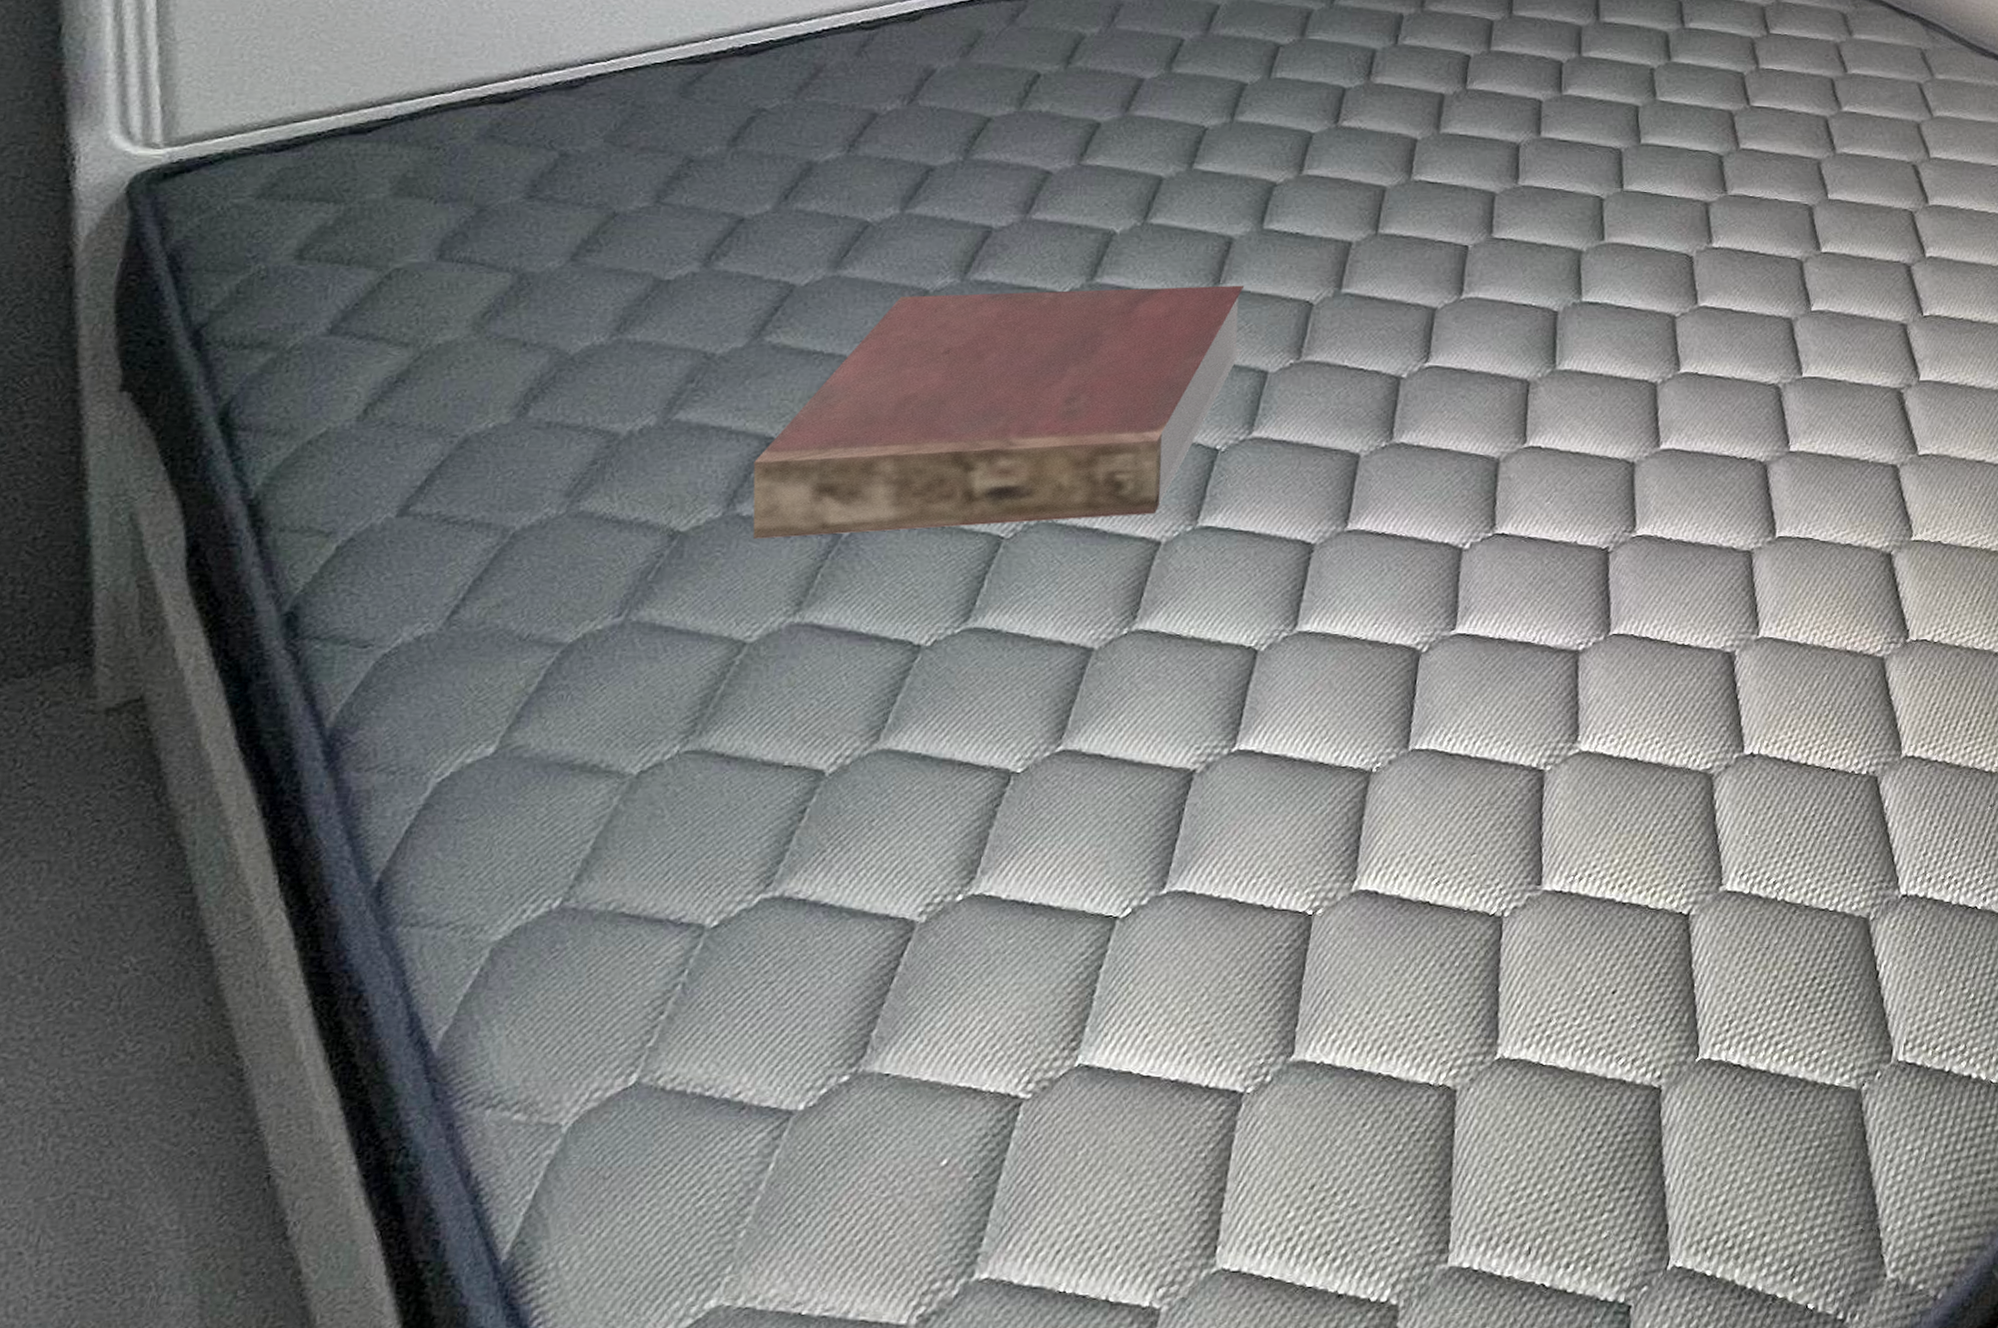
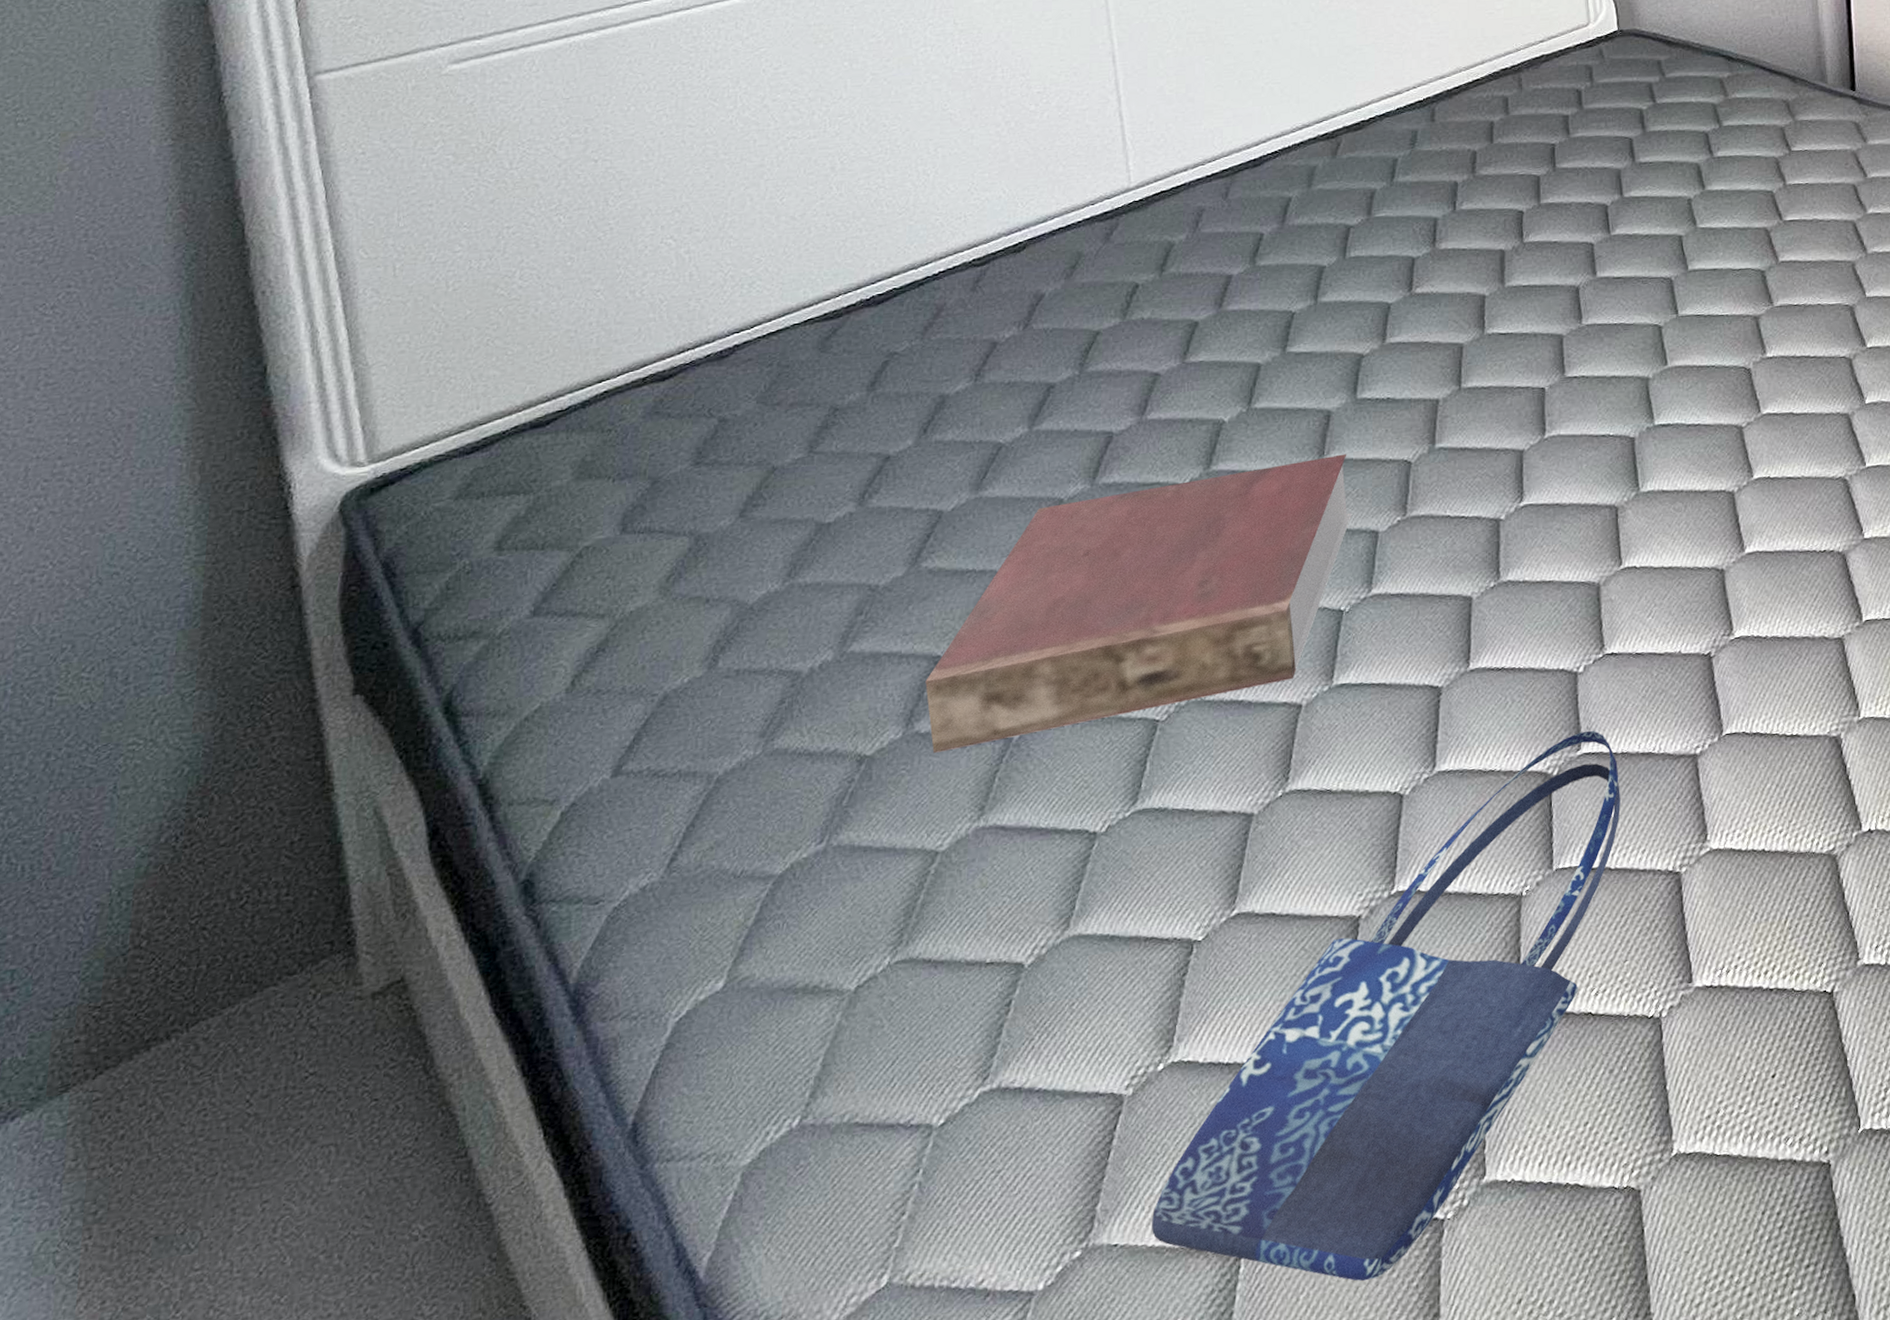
shopping bag: none [927,611,1493,1144] -> present [1151,730,1621,1281]

